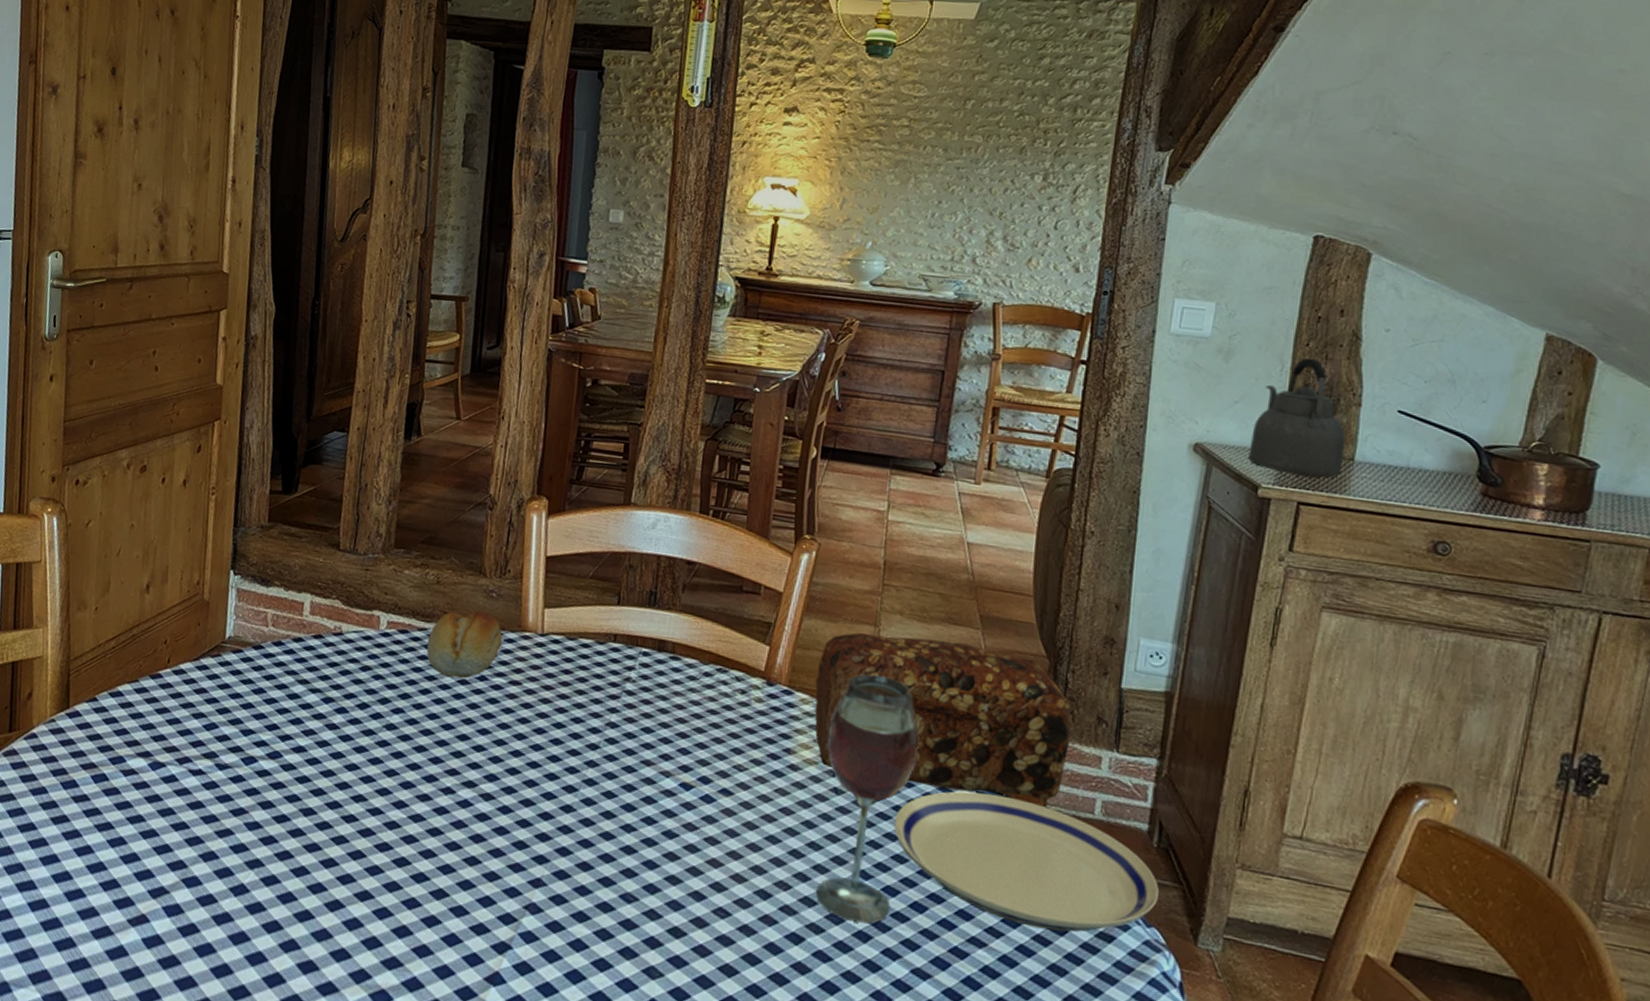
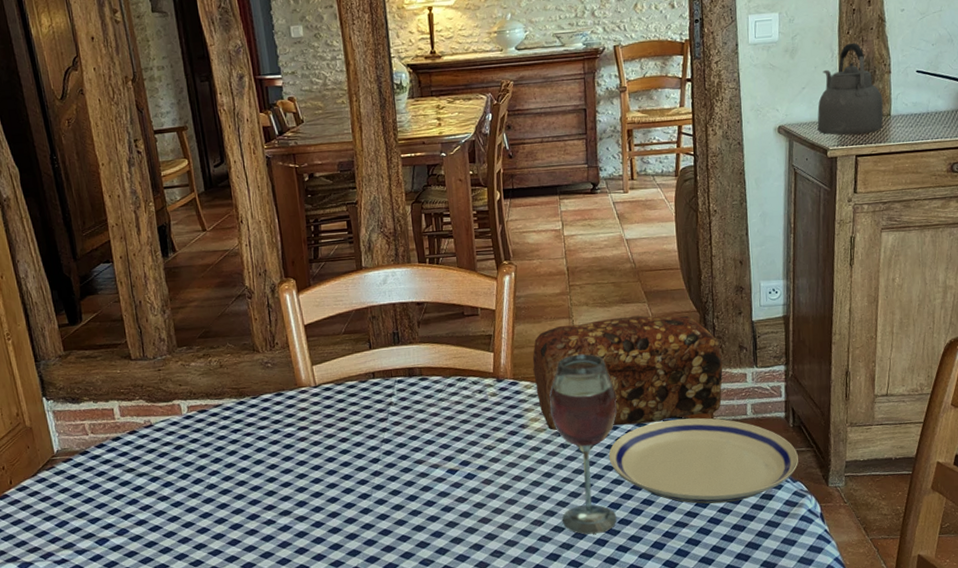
bread roll: present [426,610,503,679] -> none [224,379,285,437]

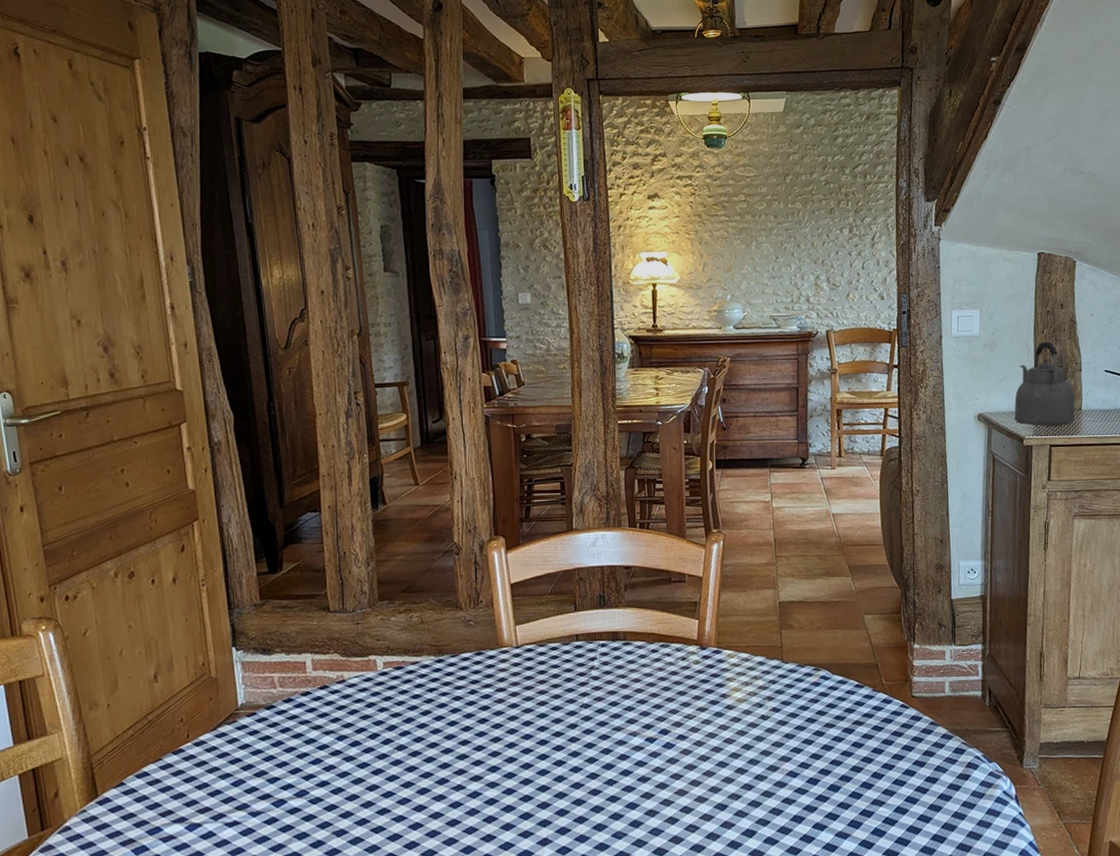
bread loaf: present [532,315,723,430] -> none [736,589,923,701]
wineglass: present [549,354,618,535] -> none [752,625,819,810]
plate: present [608,418,799,504] -> none [808,693,995,783]

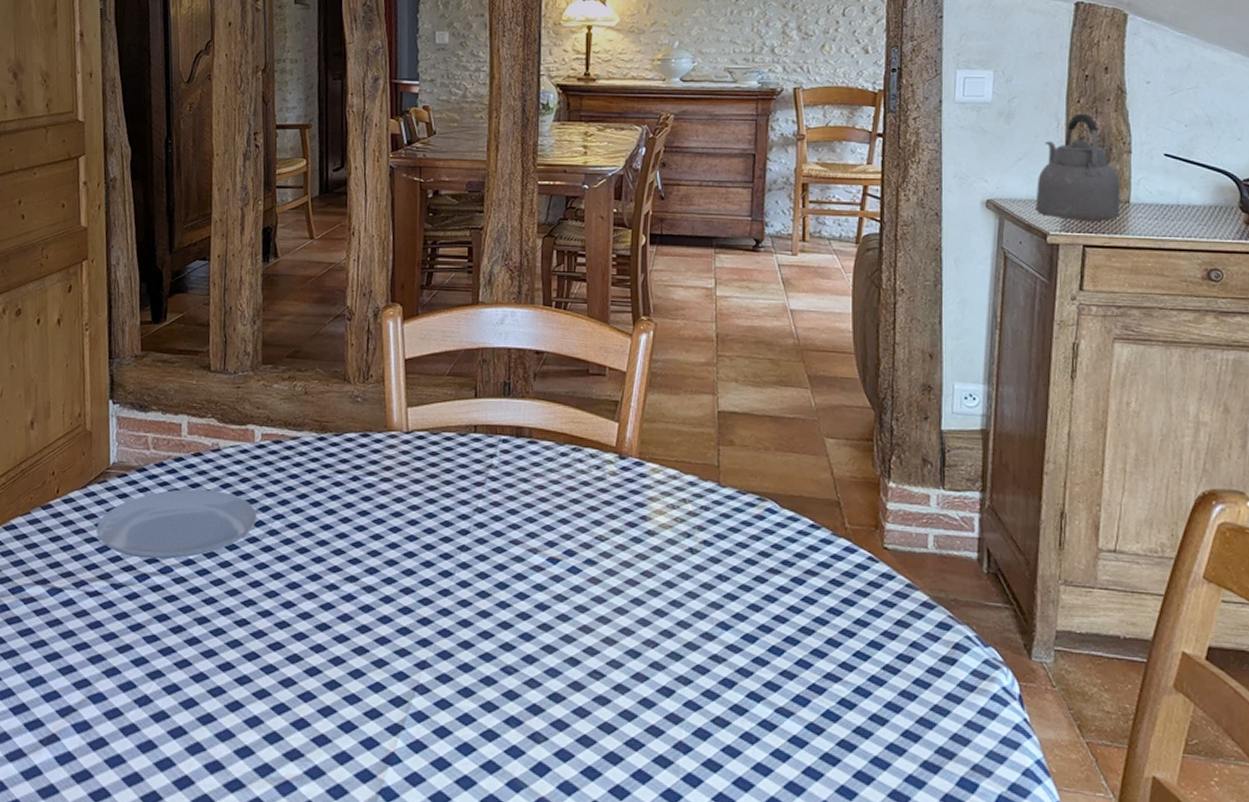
plate: none [230,717,384,786] -> present [97,488,257,560]

